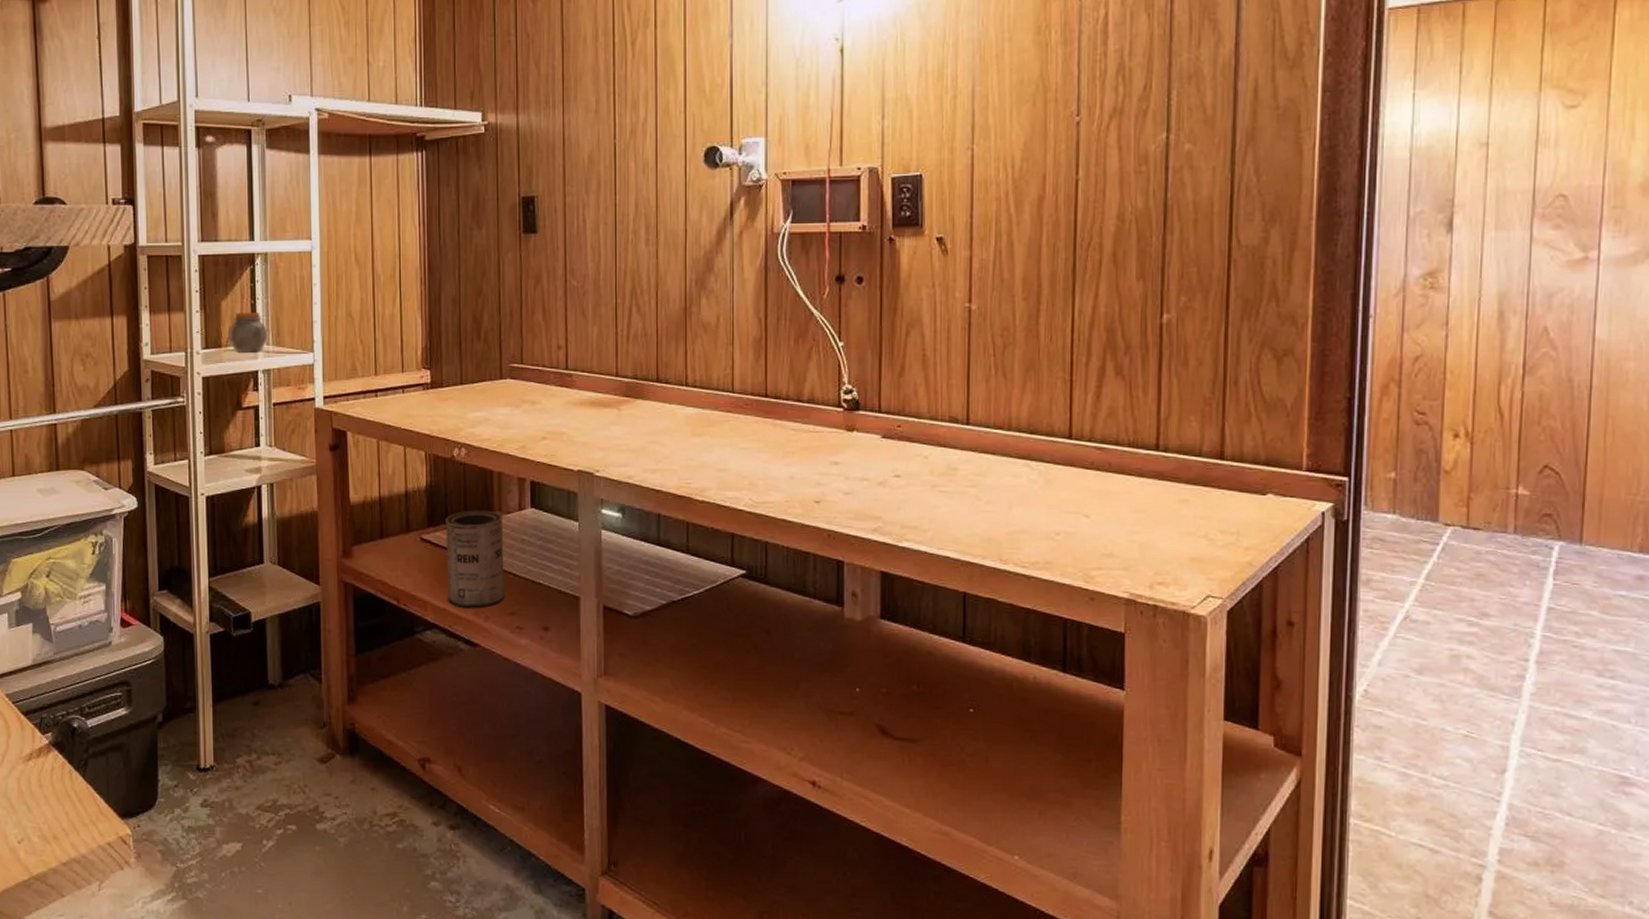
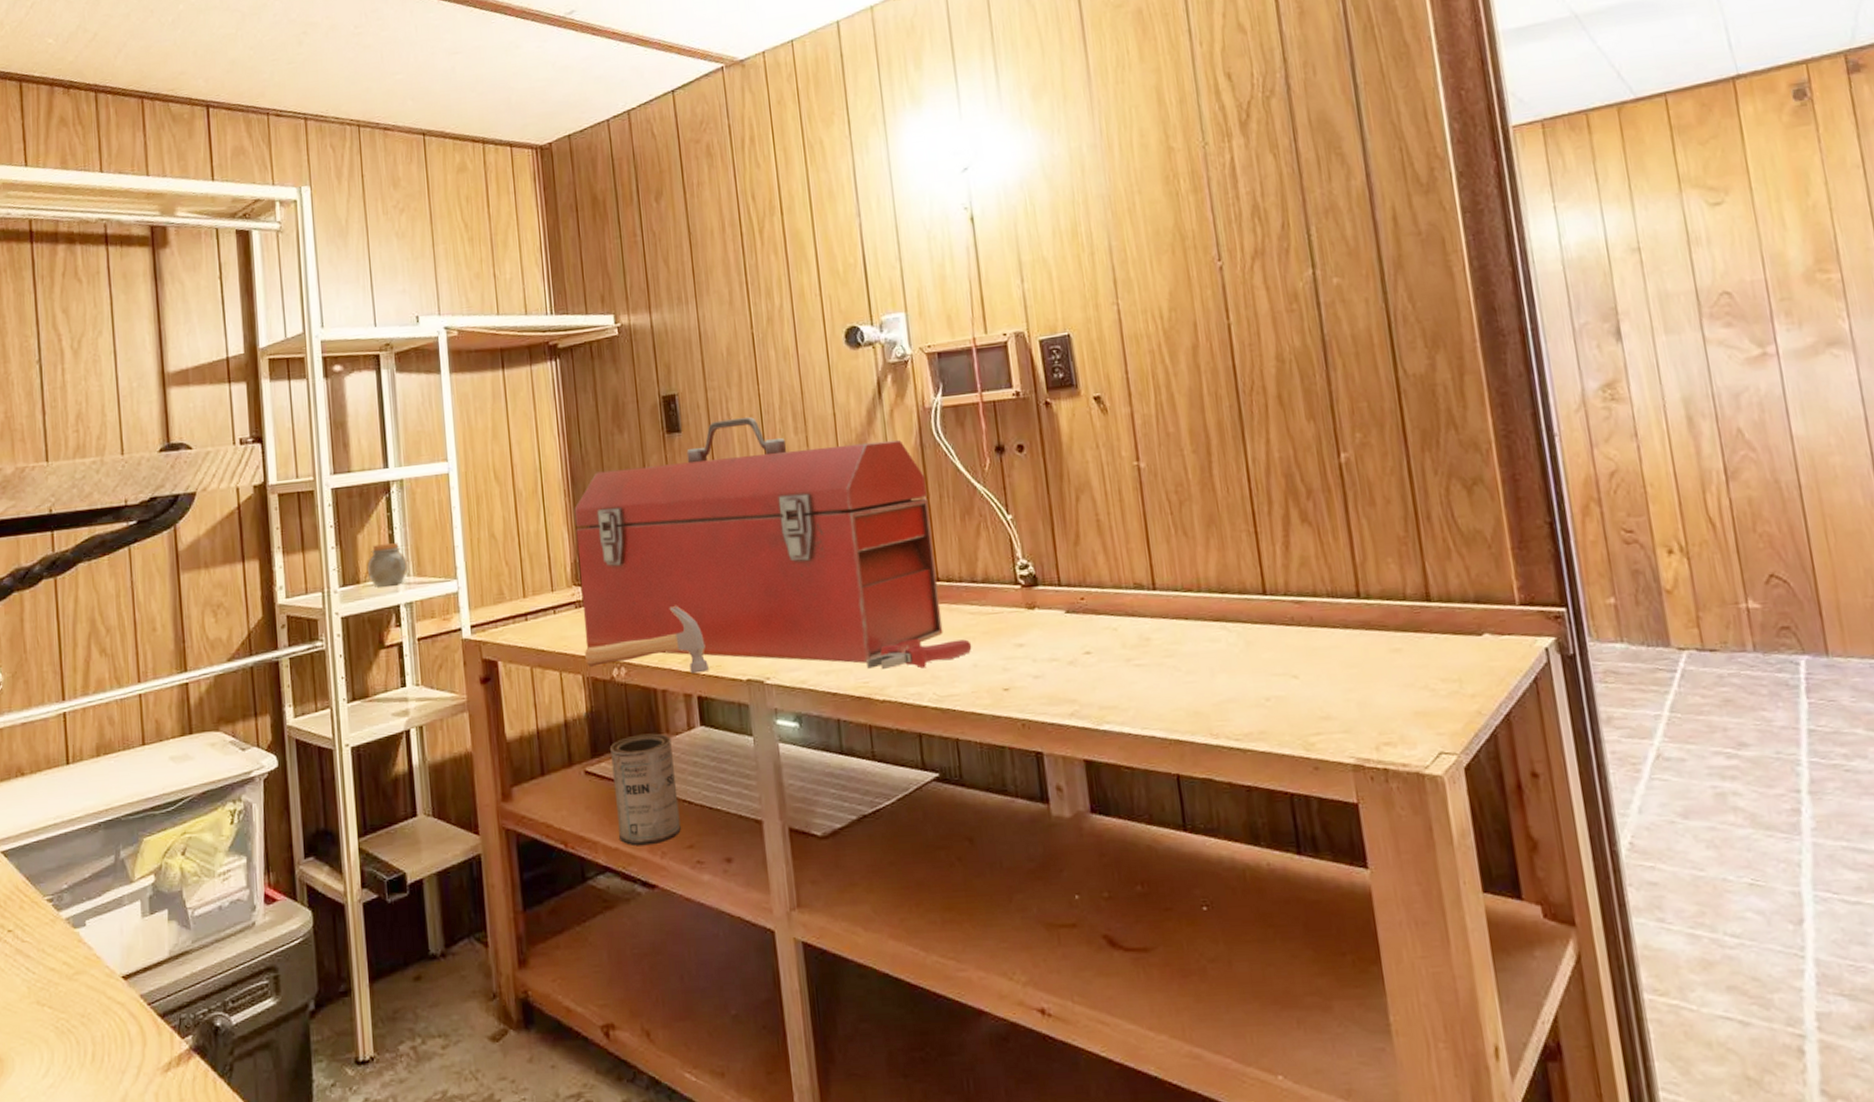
toolbox: none [429,225,766,466] -> present [574,417,944,664]
hammer: none [429,397,543,460] -> present [585,606,709,674]
pliers: none [691,447,791,474] -> present [866,637,972,671]

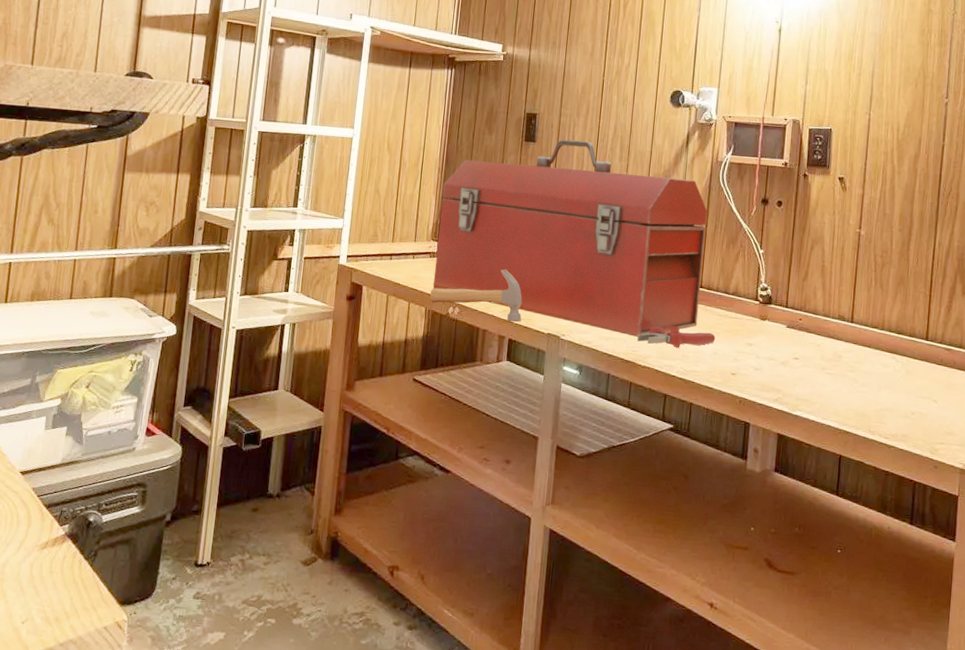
jar: present [366,543,407,587] -> none [274,181,307,215]
paint can: present [609,733,681,846] -> none [430,359,483,441]

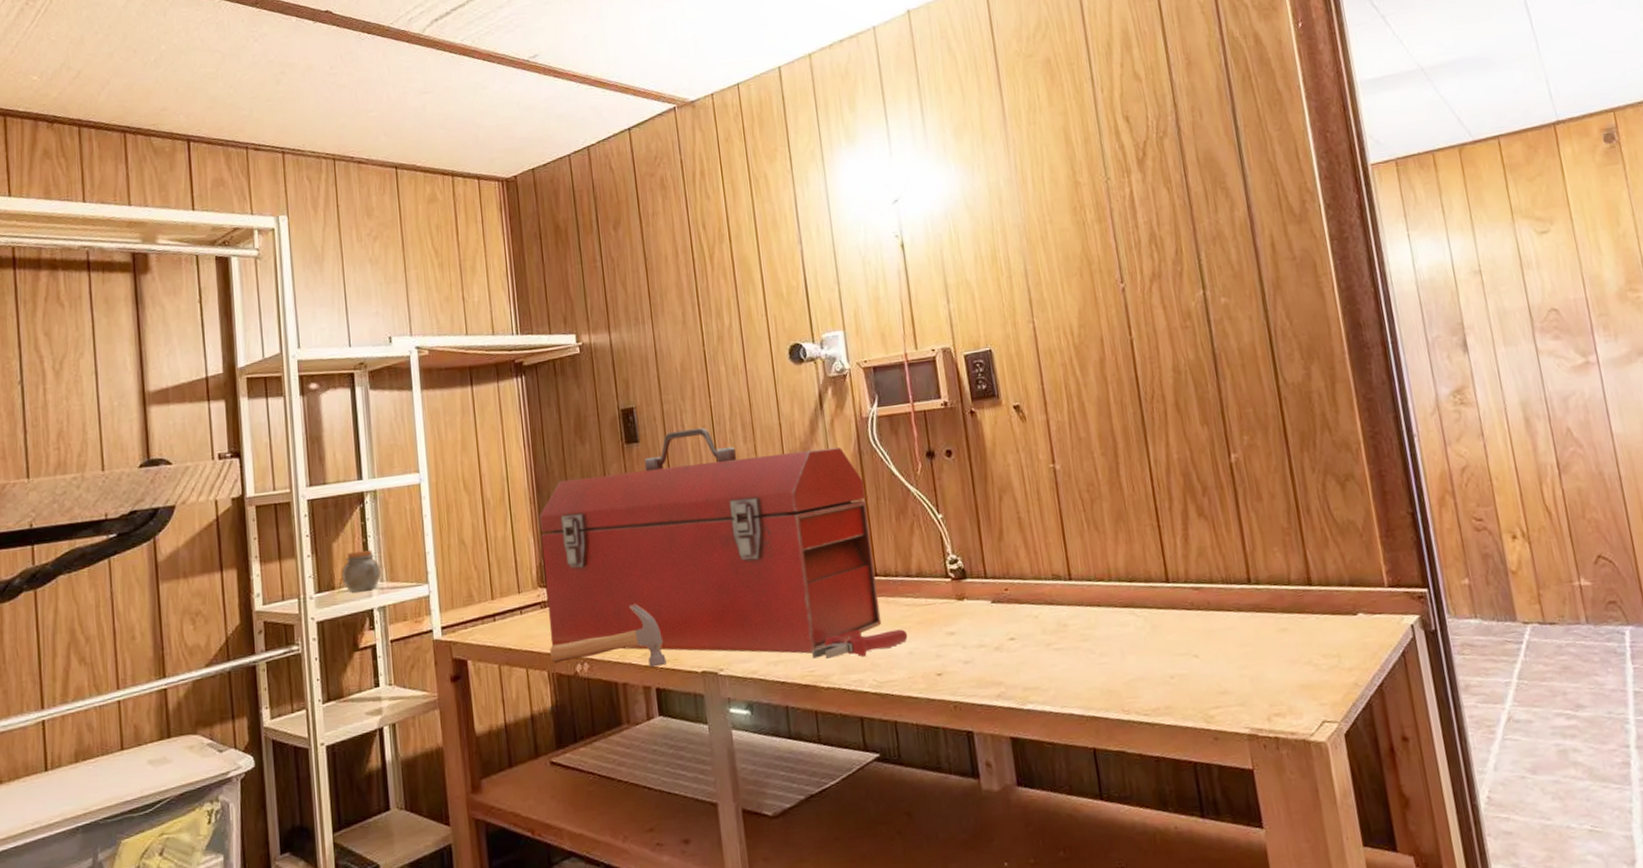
jar: none [274,181,307,215] -> present [341,550,381,593]

